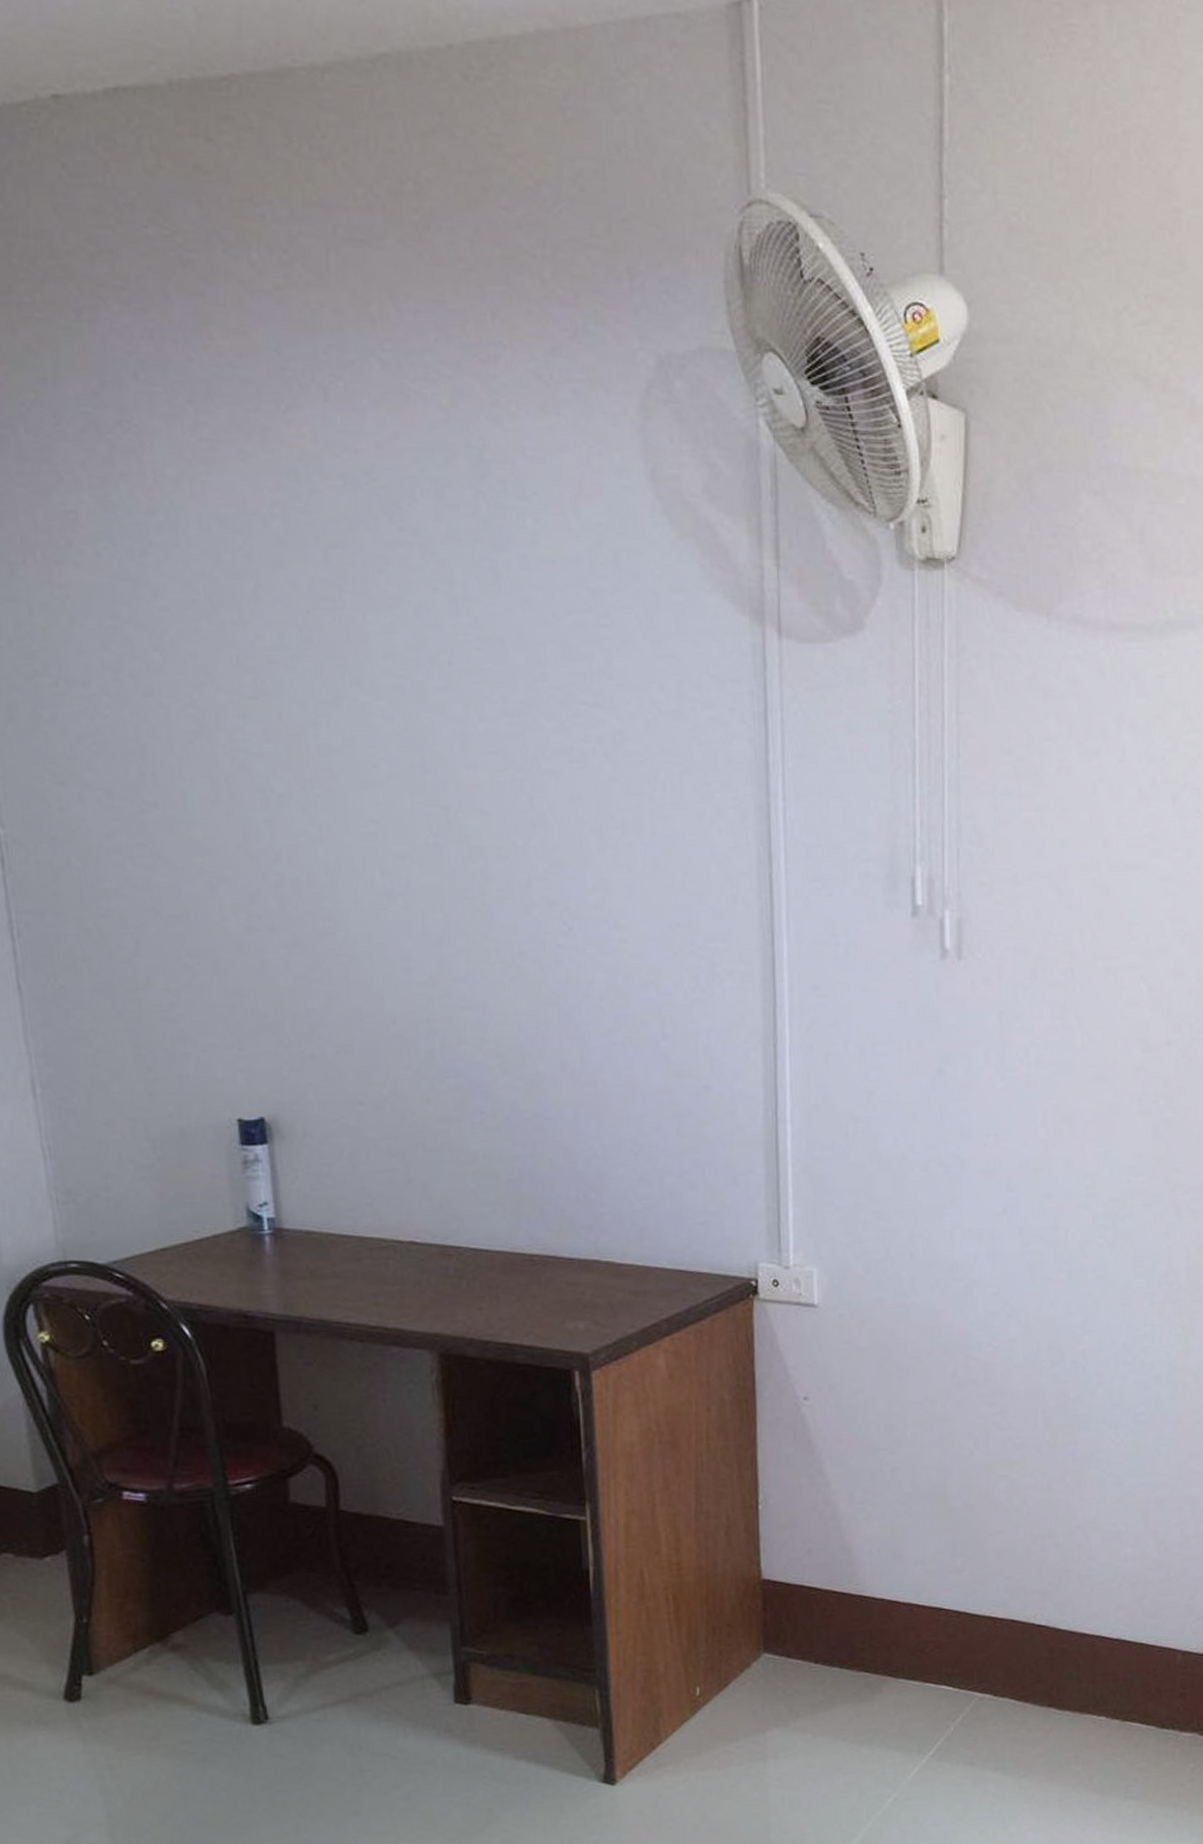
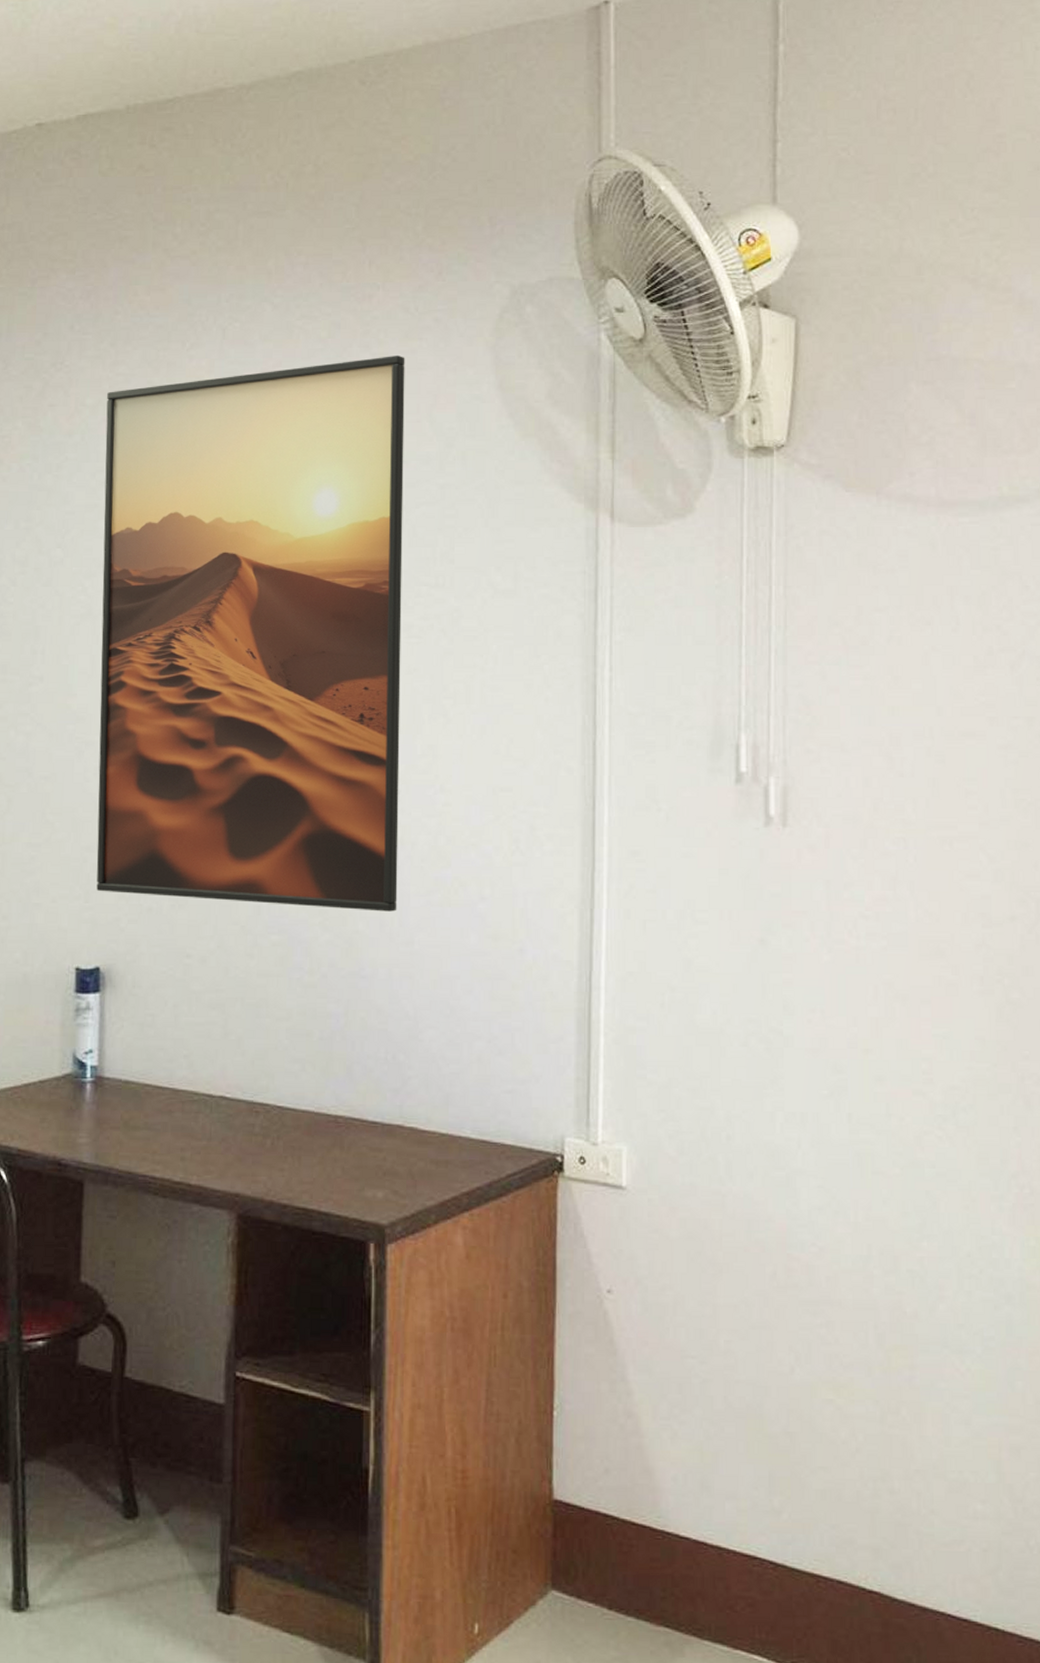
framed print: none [191,432,578,1052] -> present [96,354,405,912]

